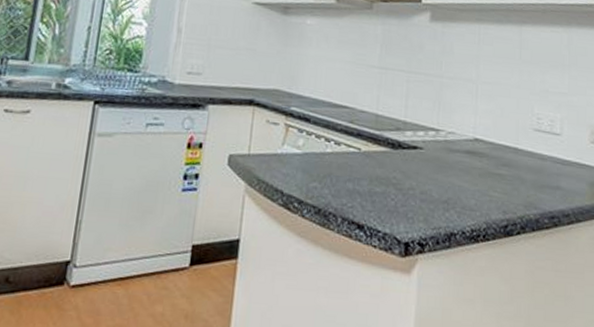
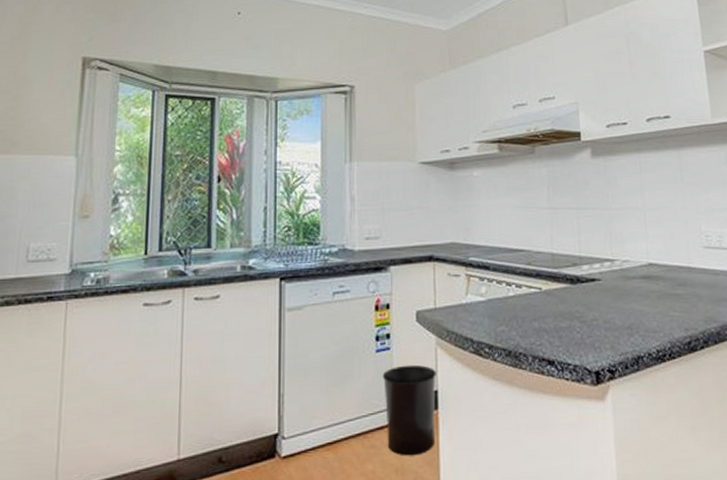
waste bin: none [180,208,241,304] -> present [382,364,436,456]

